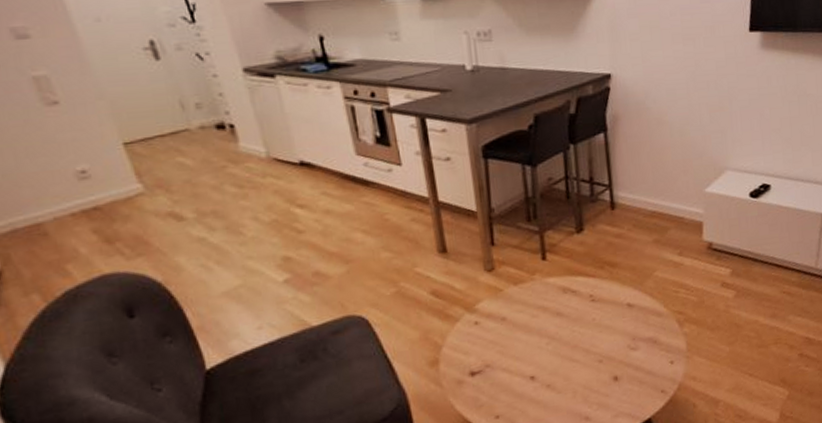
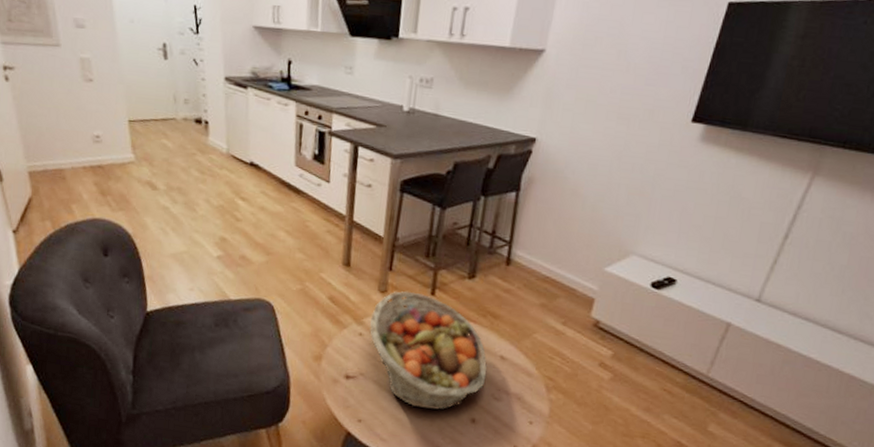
fruit basket: none [483,260,619,385] -> present [369,291,487,410]

